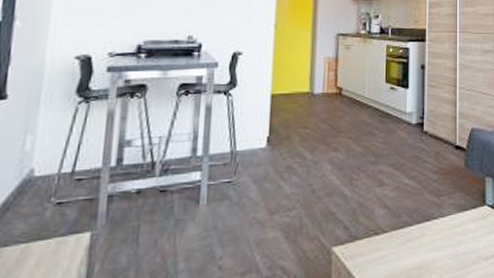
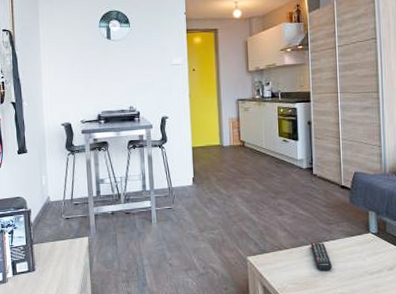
remote control: none [415,221,440,261] -> present [311,242,332,272]

